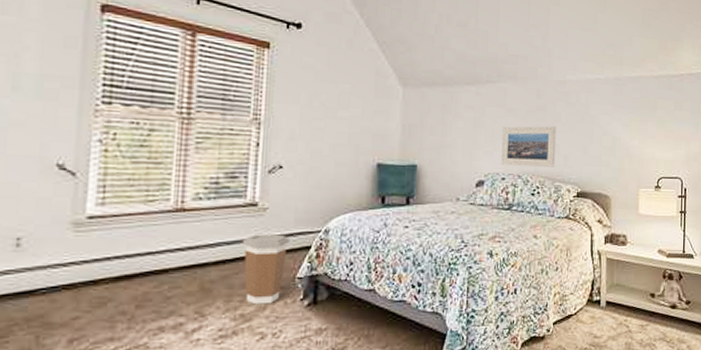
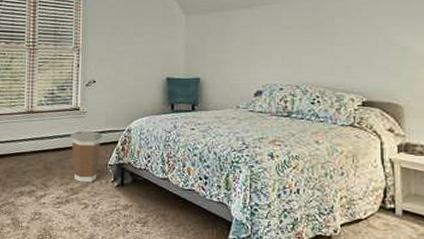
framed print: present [501,126,556,167] -> none [278,39,336,78]

